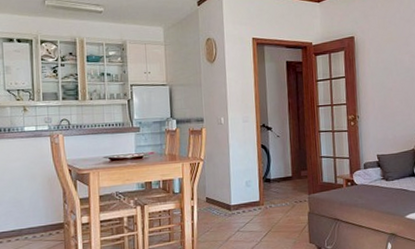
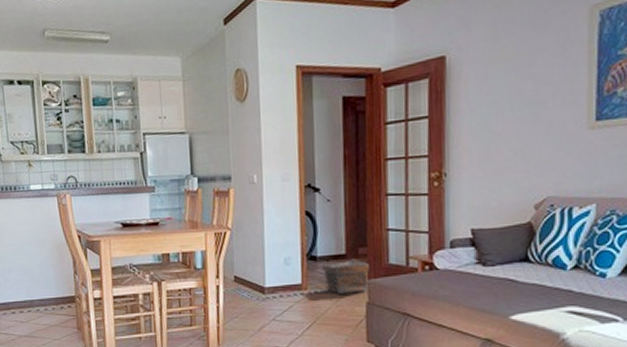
pouch: none [274,180,309,208] -> present [322,259,369,295]

